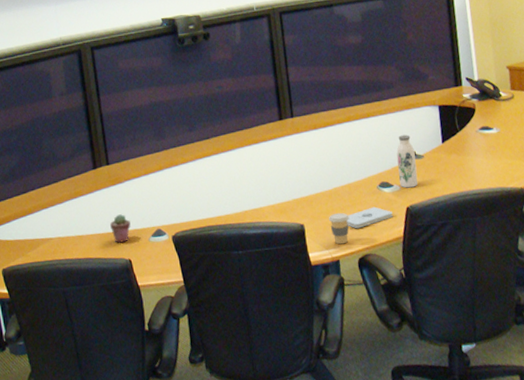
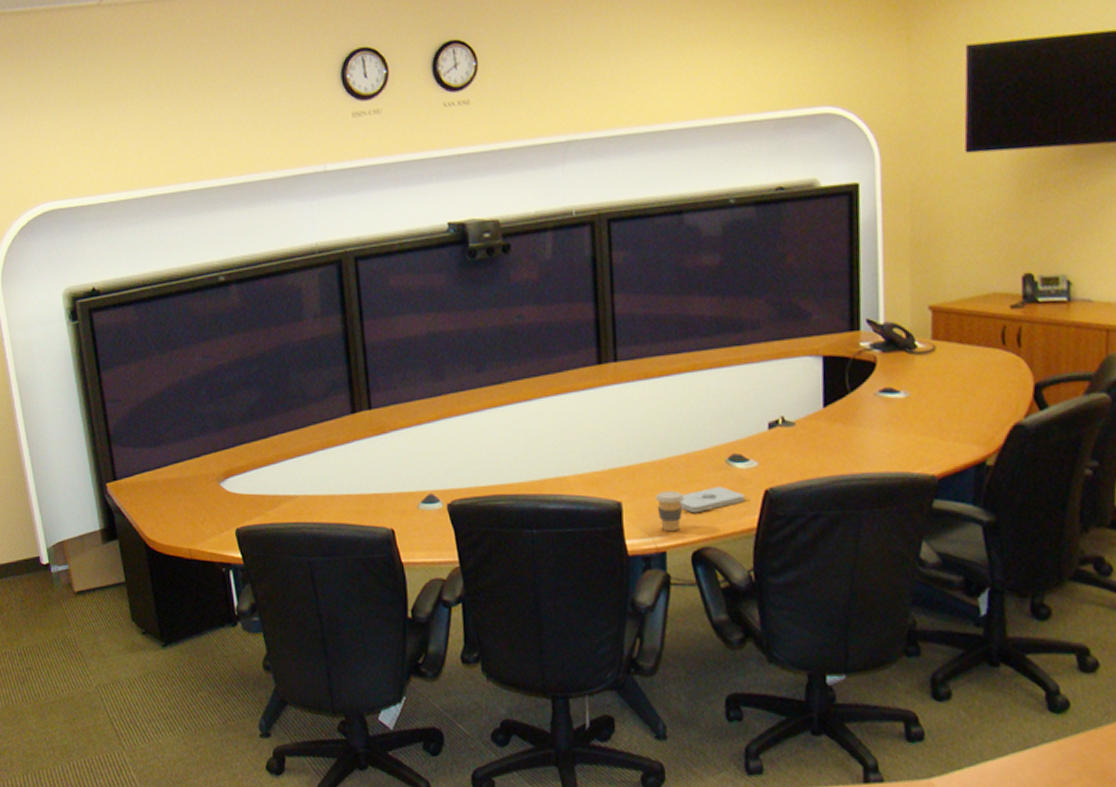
potted succulent: present [110,214,131,243] -> none [370,472,395,508]
water bottle: present [396,134,418,188] -> none [757,393,784,465]

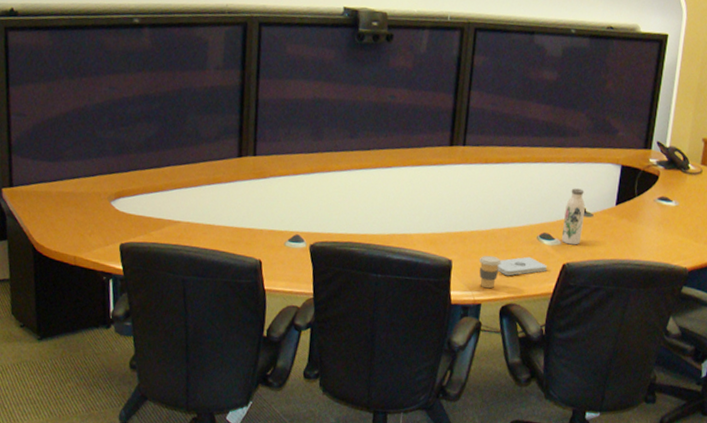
water bottle: none [757,393,784,465] -> present [562,188,585,245]

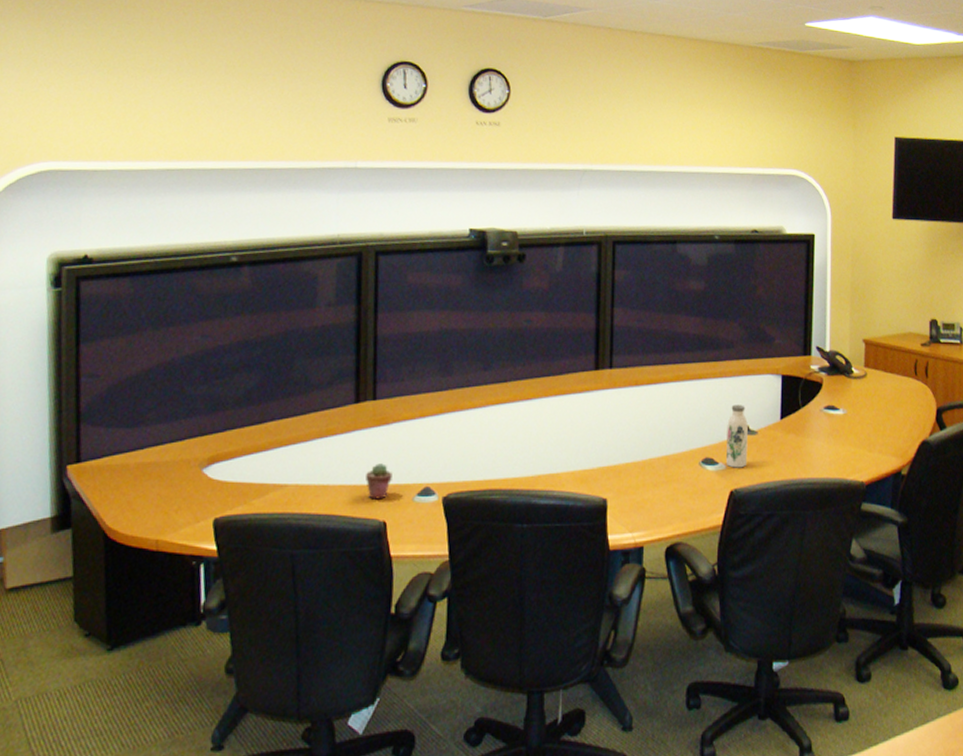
potted succulent: none [245,211,268,242] -> present [366,463,392,500]
coffee cup: present [478,255,502,289] -> none [637,489,662,528]
notepad: present [497,256,547,276] -> none [658,486,713,511]

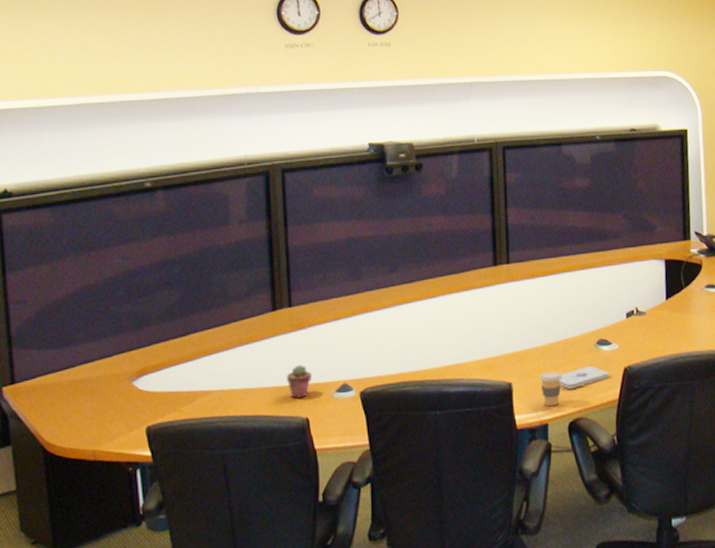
coffee cup: none [637,489,662,528] -> present [539,371,563,407]
notepad: none [658,486,713,511] -> present [559,365,609,390]
water bottle: present [726,405,748,468] -> none [617,289,638,347]

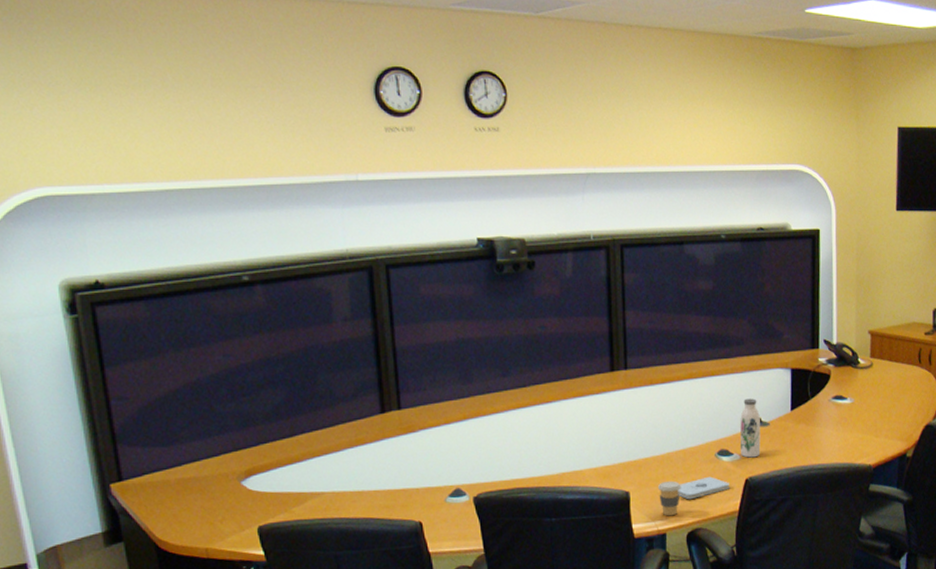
potted succulent: present [287,365,312,399] -> none [398,469,424,502]
water bottle: none [617,289,638,347] -> present [740,398,761,458]

